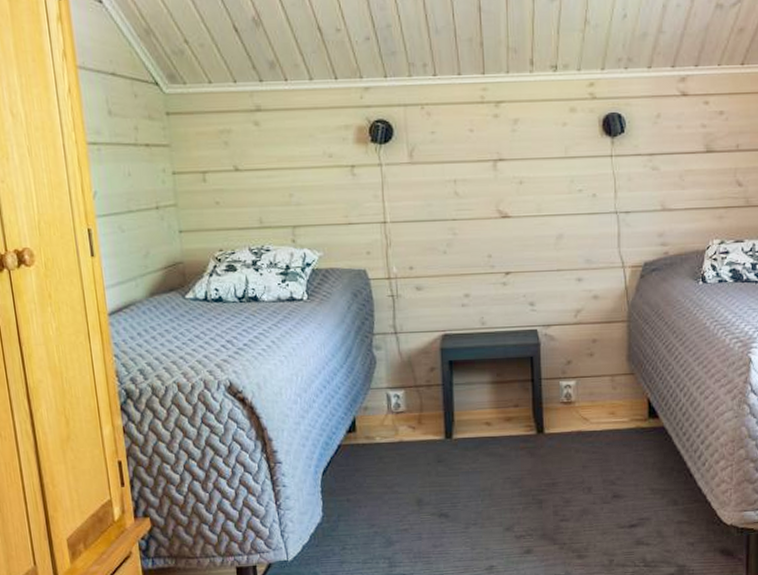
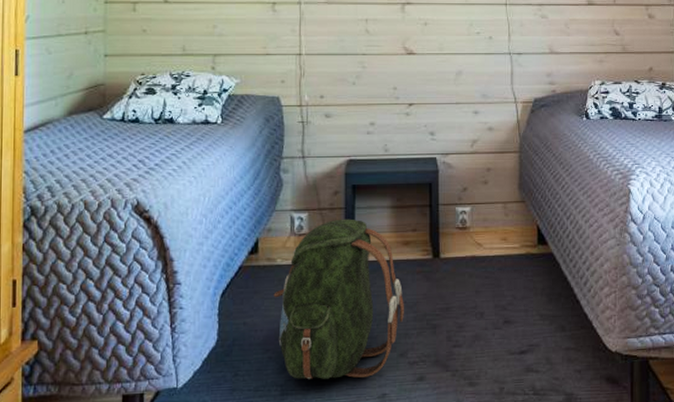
backpack: none [375,395,509,553] -> present [273,218,404,380]

